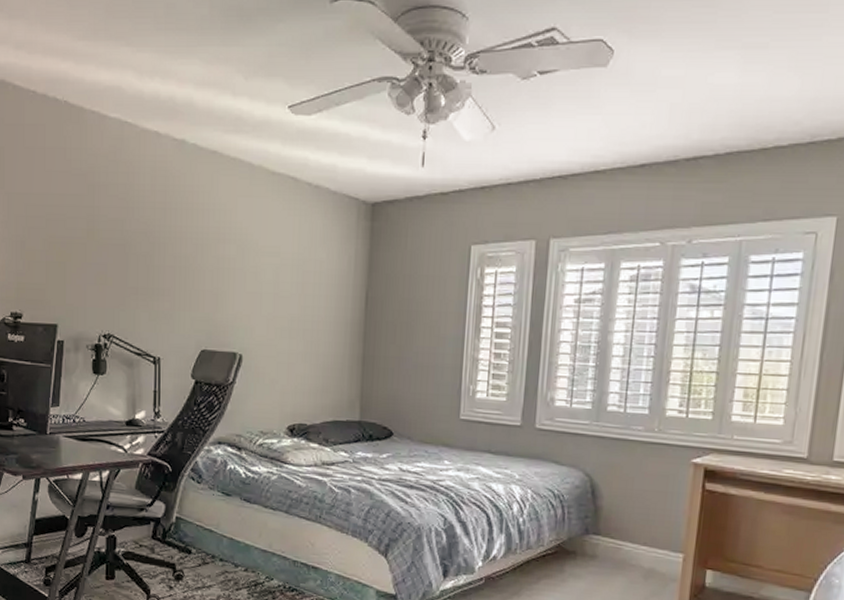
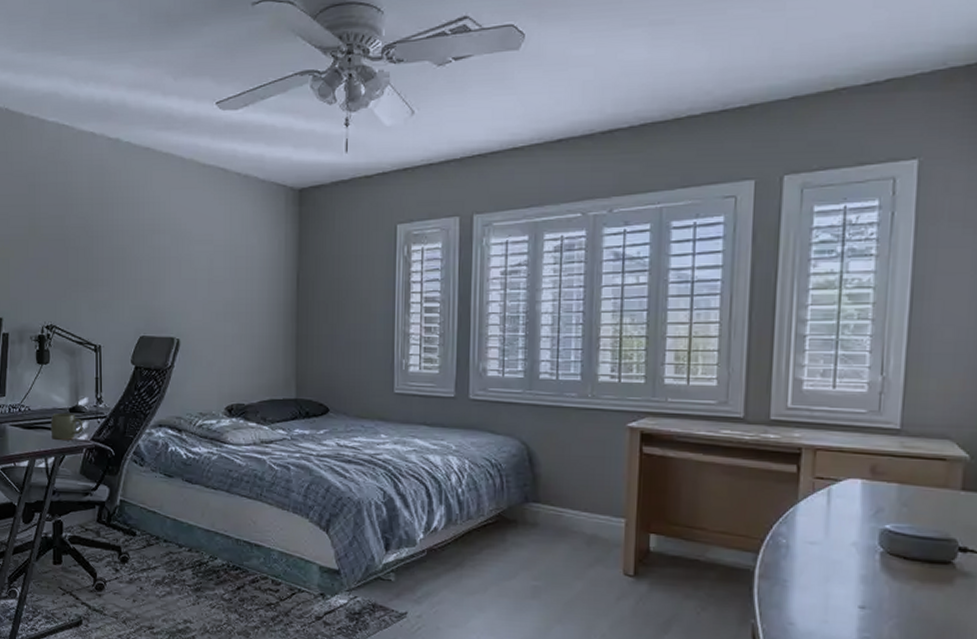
mug: none [106,425,140,455] -> present [50,412,83,441]

